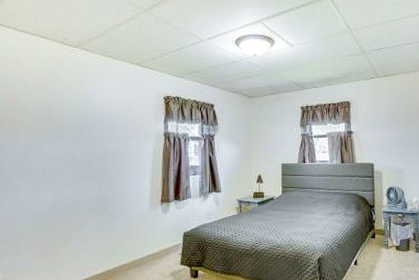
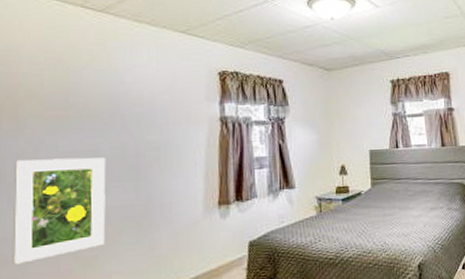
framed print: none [8,160,77,240] -> present [12,157,106,265]

